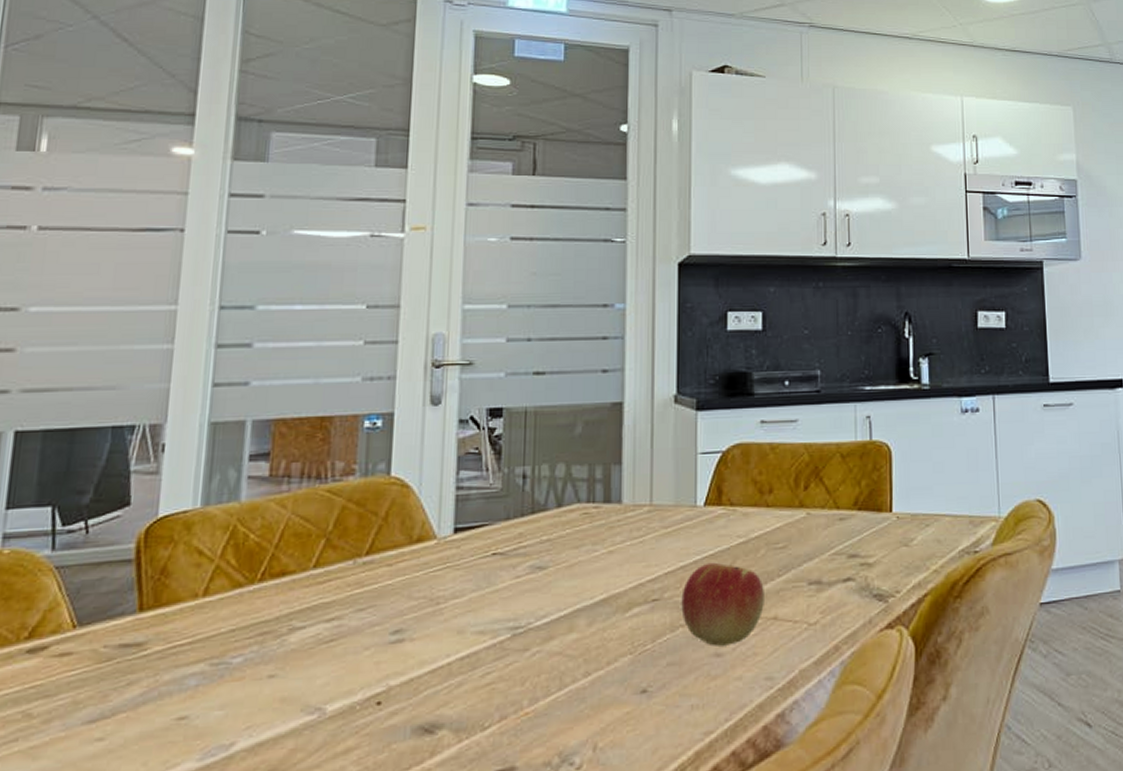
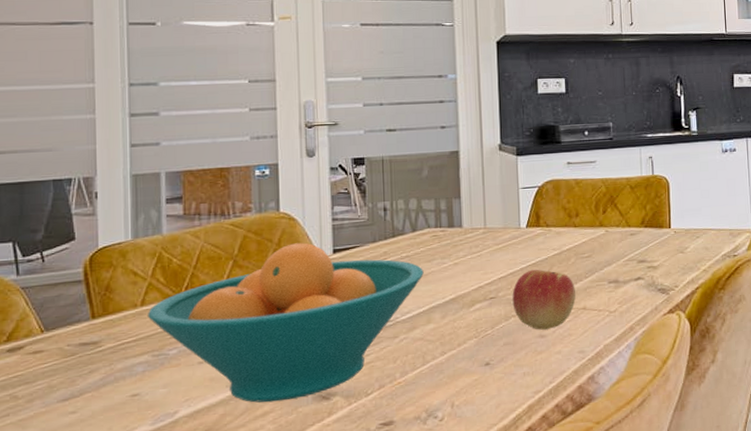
fruit bowl: none [210,517,568,735] -> present [148,242,424,403]

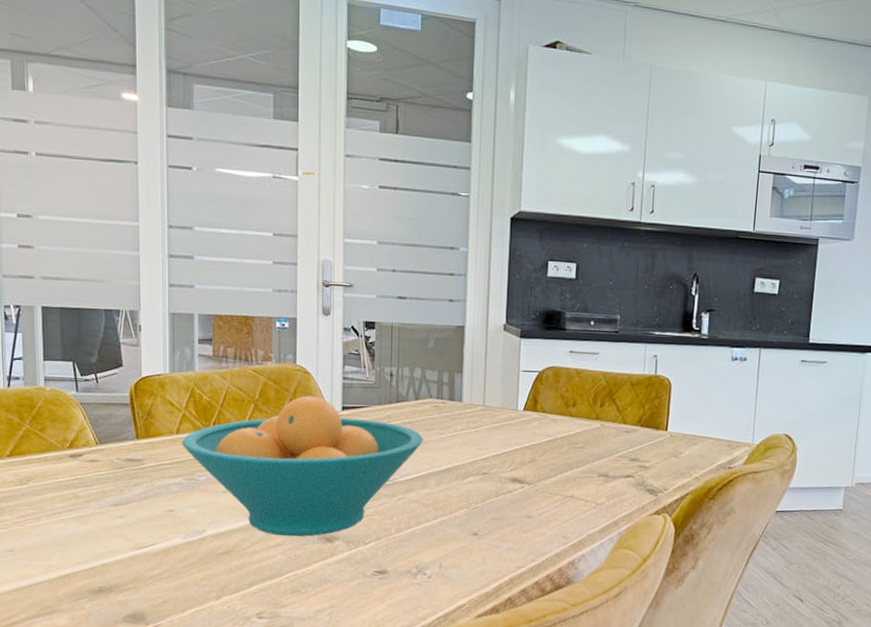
apple: present [512,269,576,330] -> none [503,452,566,511]

